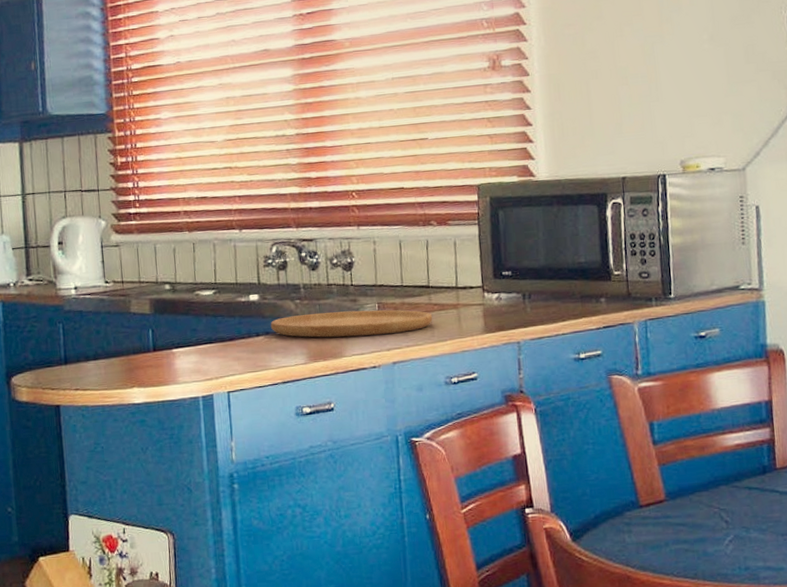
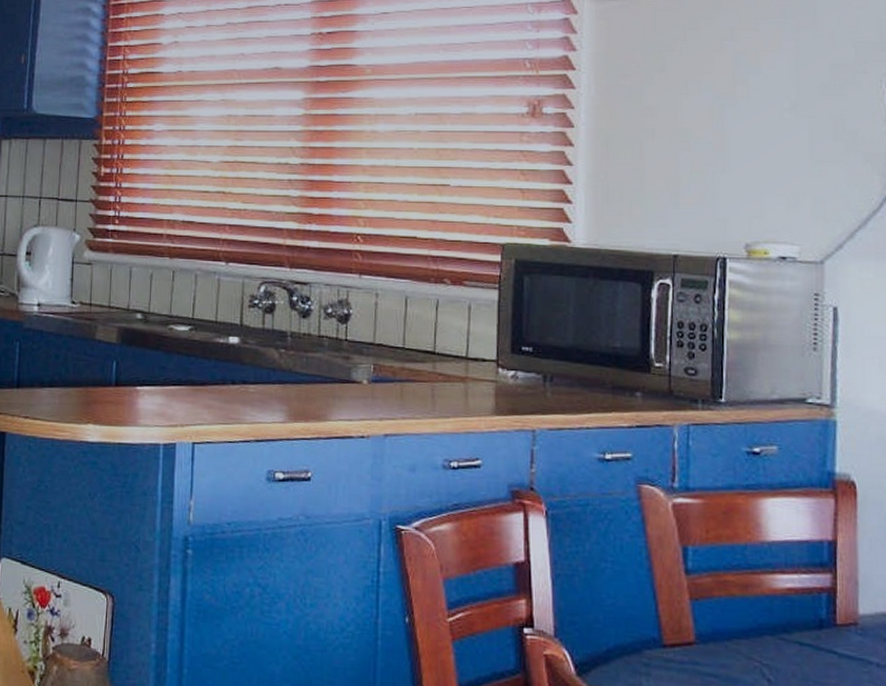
cutting board: present [270,309,433,338] -> none [248,366,436,402]

